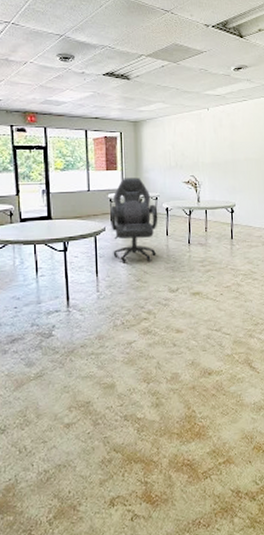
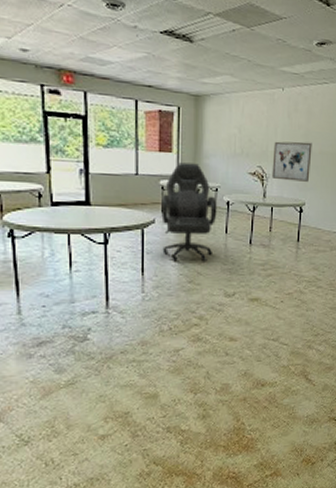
wall art: none [203,151,238,186] -> present [272,141,312,182]

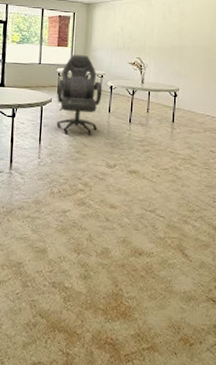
wall art: present [272,141,312,182] -> none [149,37,185,71]

